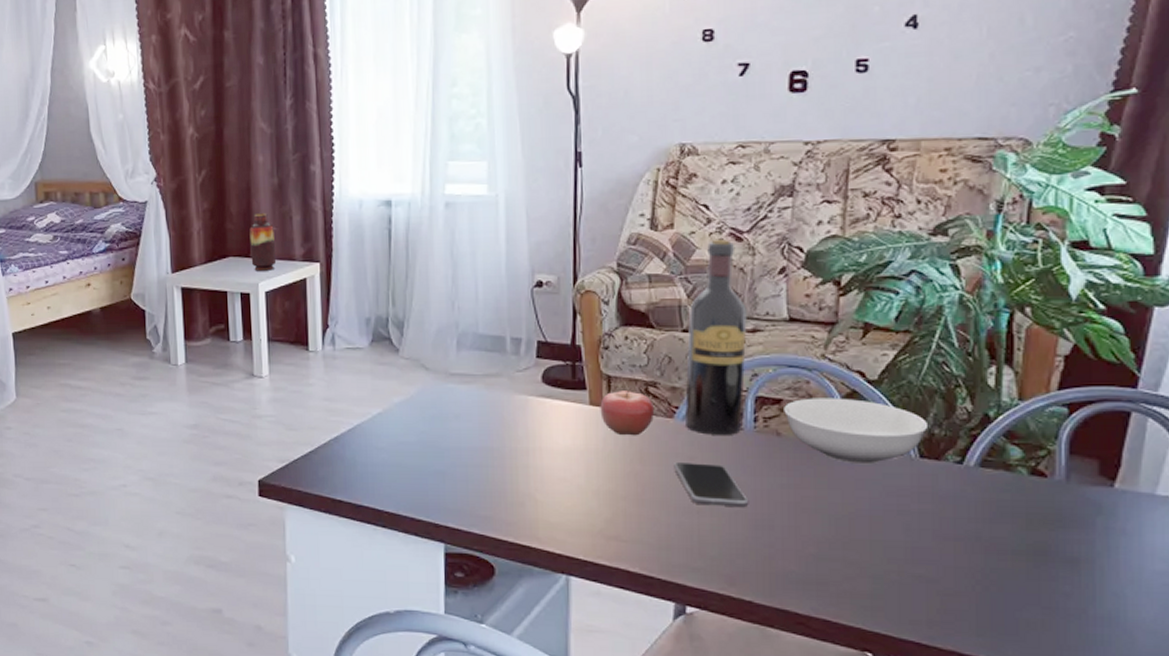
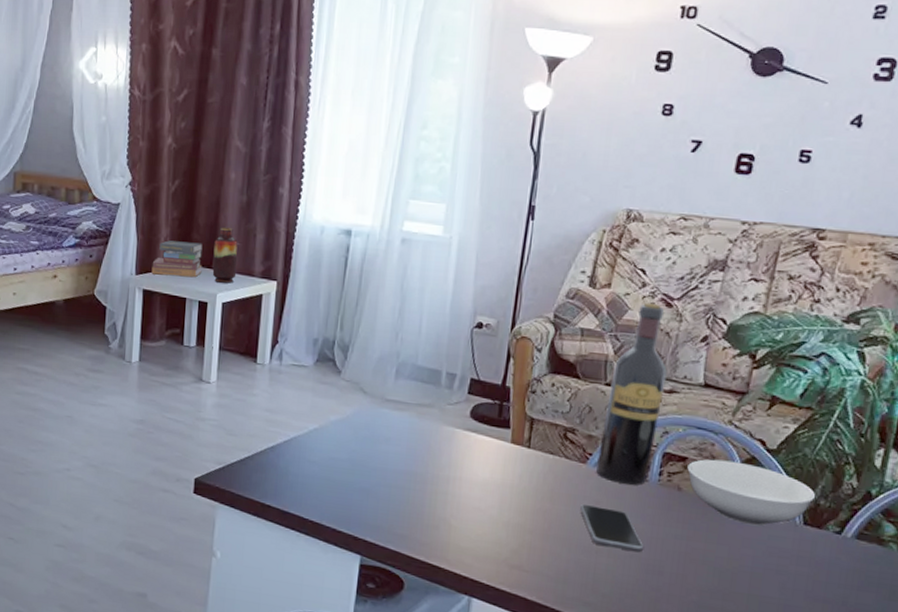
books: none [187,232,240,271] -> present [151,240,203,278]
fruit: present [600,386,655,436] -> none [519,430,570,476]

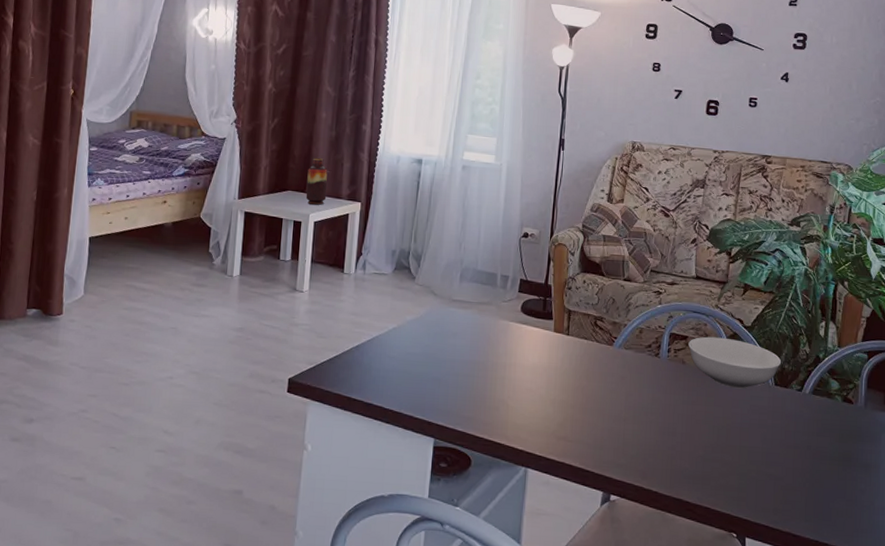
books: present [151,240,203,278] -> none [252,169,298,201]
mobile phone: present [580,503,644,553] -> none [610,379,661,418]
wine bottle: present [596,303,667,485] -> none [621,214,669,361]

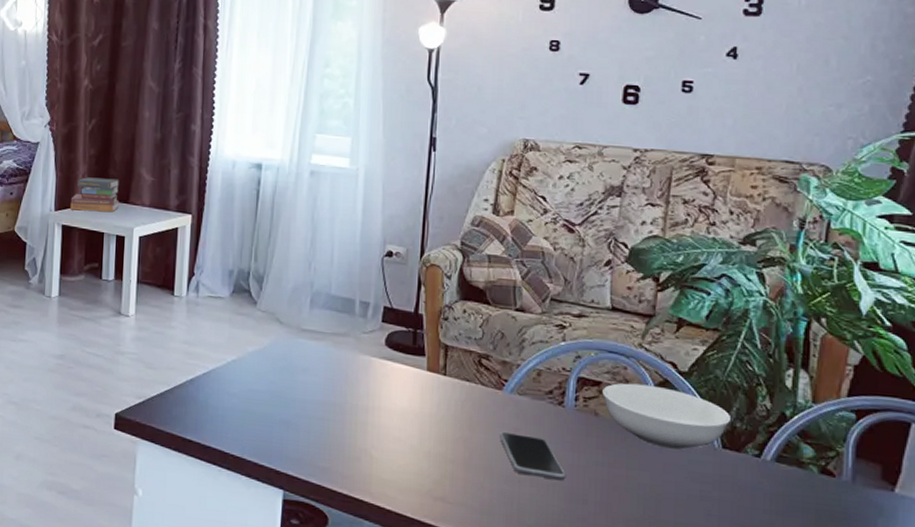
books: none [252,169,298,201] -> present [70,177,119,213]
vase: present [306,158,328,205] -> none [129,164,153,218]
mobile phone: none [610,379,661,418] -> present [500,431,566,481]

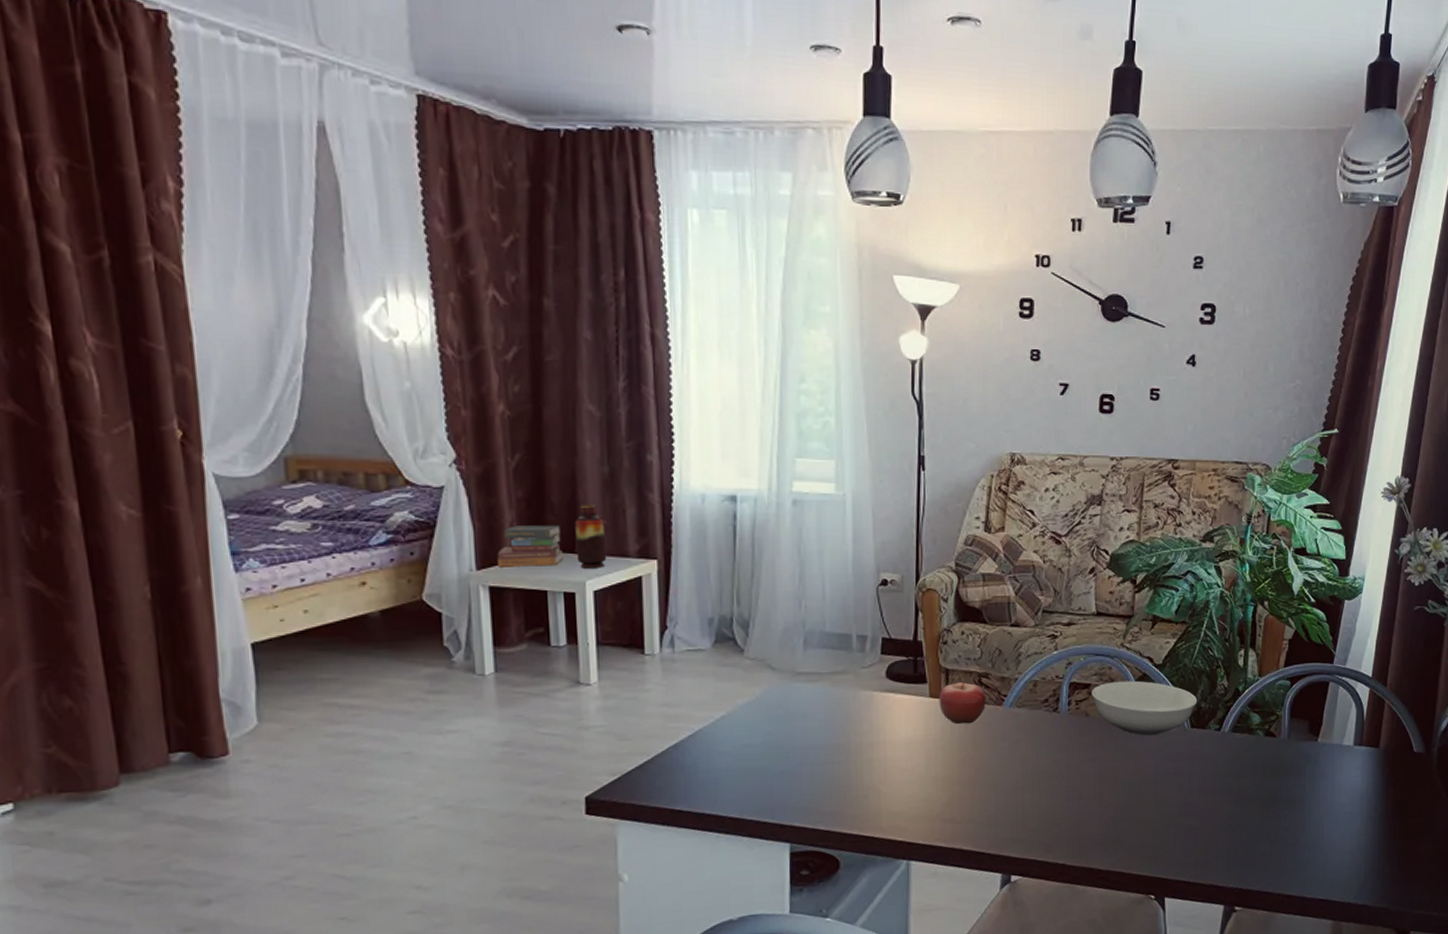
vase: none [129,164,153,218] -> present [575,505,607,568]
fruit: none [436,357,486,404] -> present [939,678,987,725]
mobile phone: present [500,431,566,481] -> none [1002,744,1063,783]

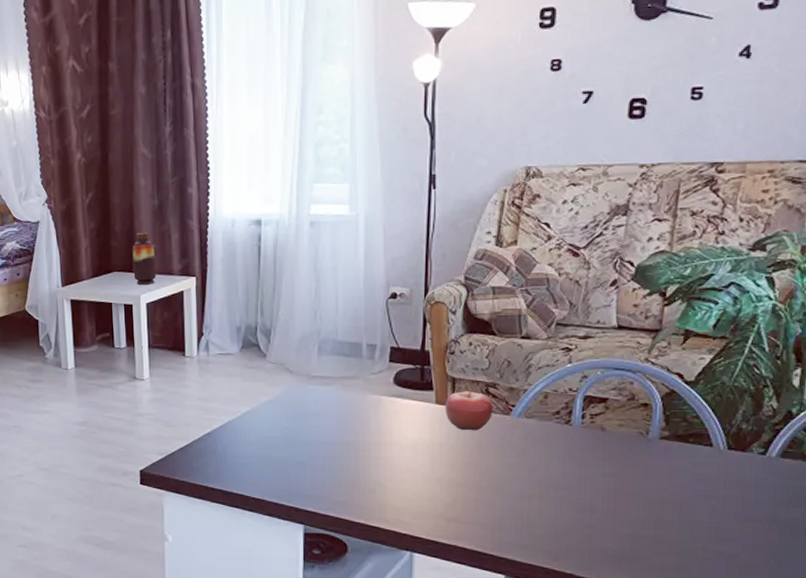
books: present [497,525,564,567] -> none [76,249,124,284]
bowl: present [1092,680,1198,737] -> none [609,397,738,456]

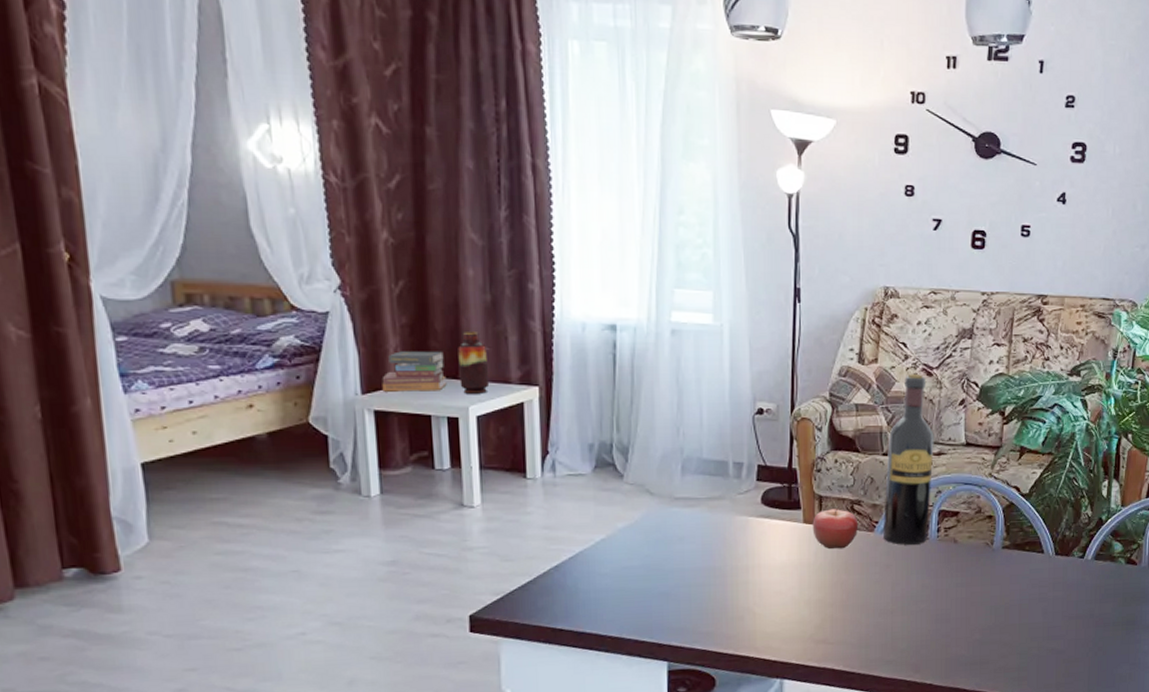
books: none [76,249,124,284] -> present [382,351,447,392]
wine bottle: none [521,255,580,430] -> present [884,374,934,545]

